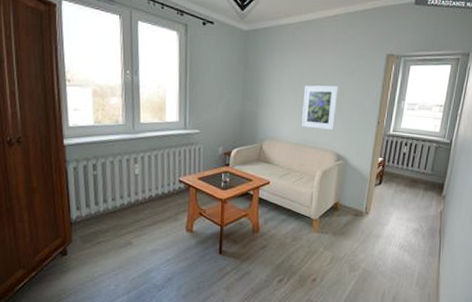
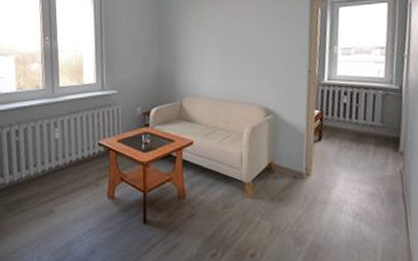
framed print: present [301,85,338,131] -> none [222,35,261,83]

